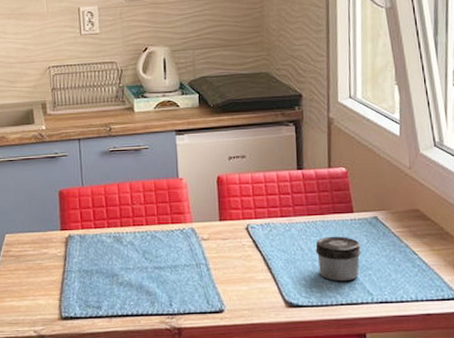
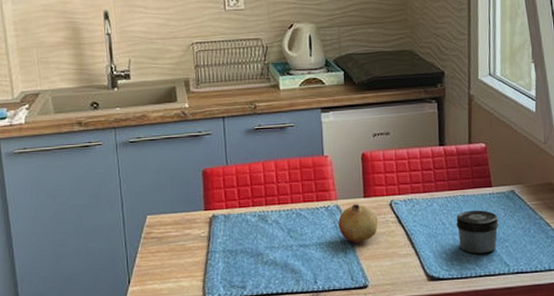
fruit: none [193,227,234,267] -> present [338,204,378,243]

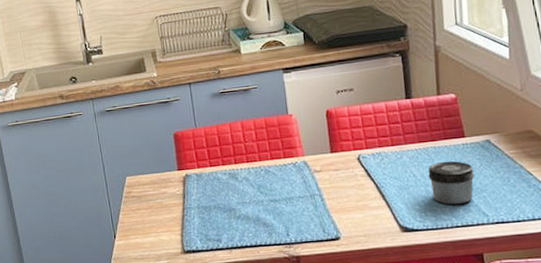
fruit: present [338,204,378,243] -> none [306,159,347,197]

